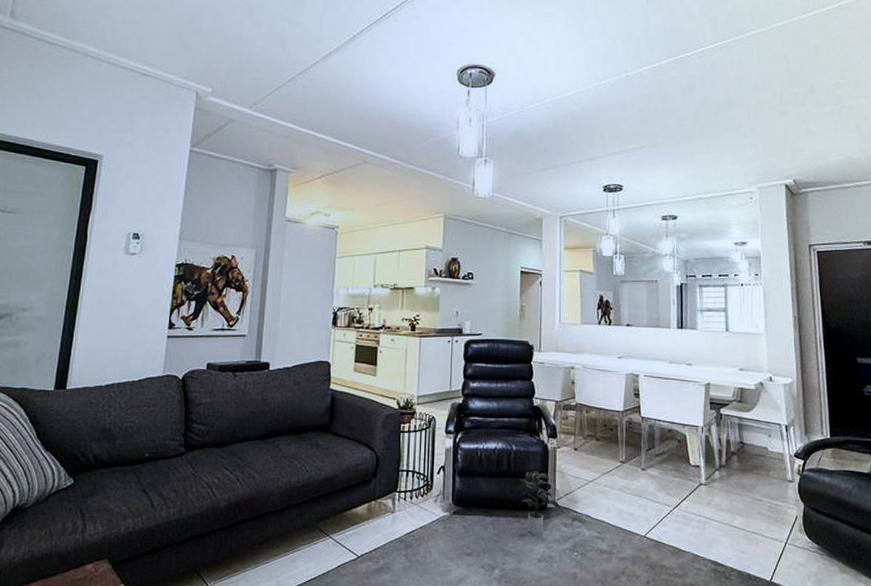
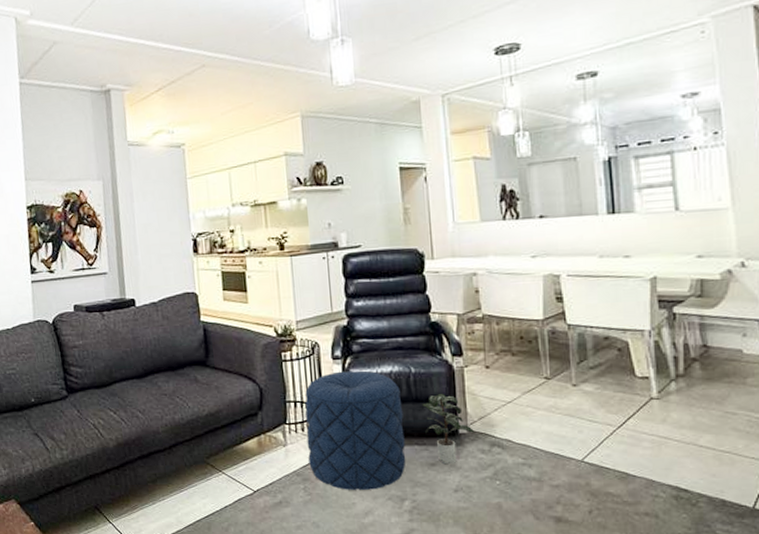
pouf: none [413,445,502,558] -> present [305,370,406,490]

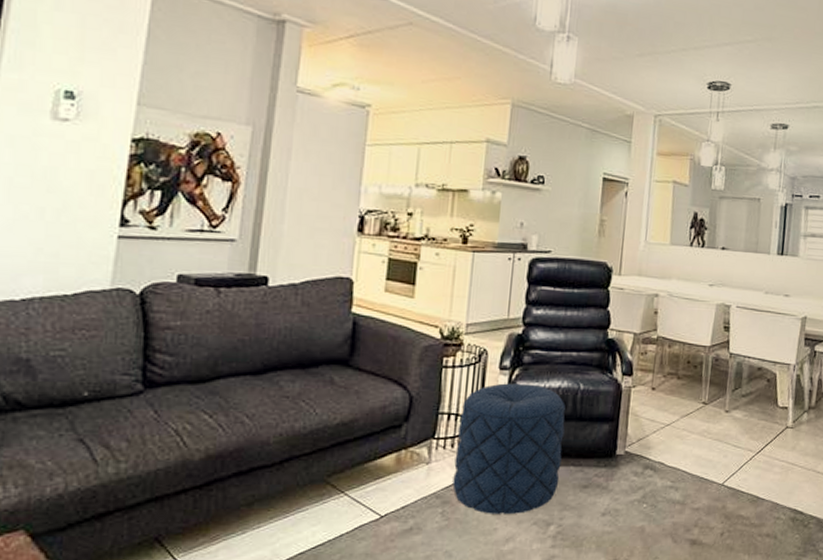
potted plant: present [422,393,474,463] -> none [583,412,631,486]

